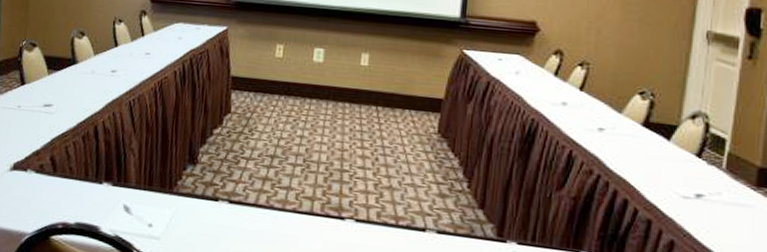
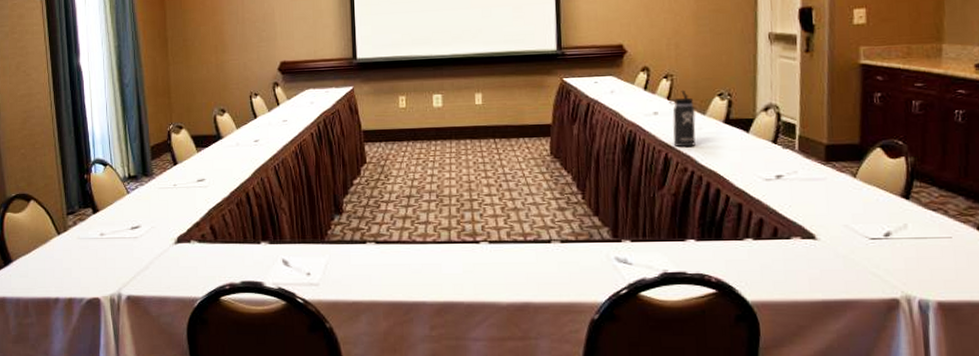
thermos bottle: none [580,81,611,148] -> present [669,89,696,148]

